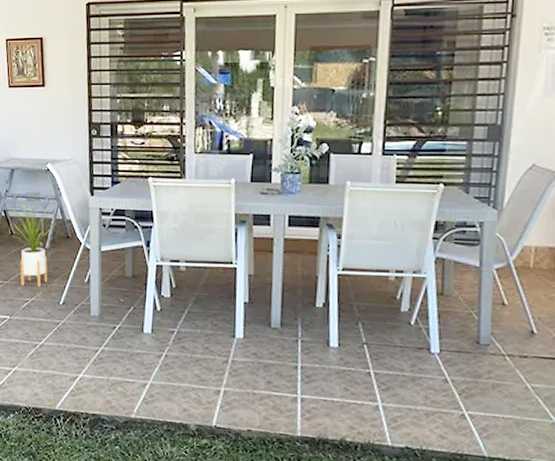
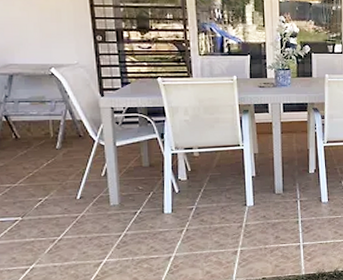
house plant: present [11,196,57,287] -> none [13,100,68,187]

